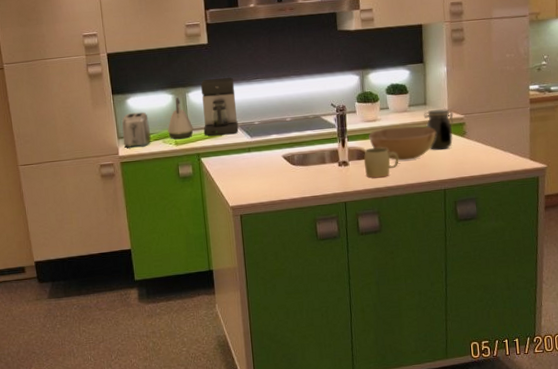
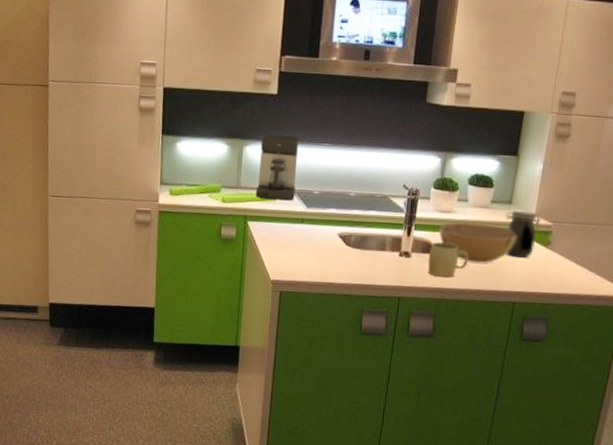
toaster: present [122,112,152,149] -> none [165,158,198,199]
kettle: present [168,98,194,140] -> none [216,149,245,197]

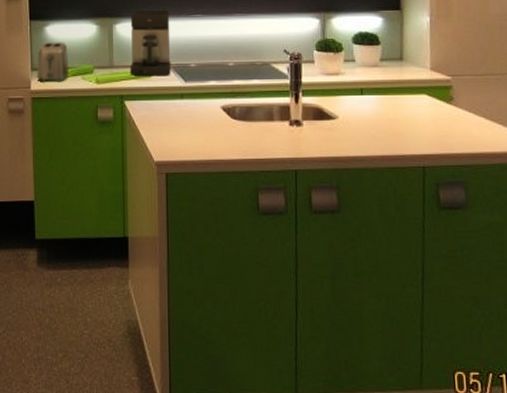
toaster: none [165,158,198,199] -> present [37,42,69,82]
mug: present [428,242,469,278] -> none [321,107,366,145]
bowl: present [439,222,518,262] -> none [329,84,415,125]
jar: present [505,210,541,258] -> none [398,66,438,117]

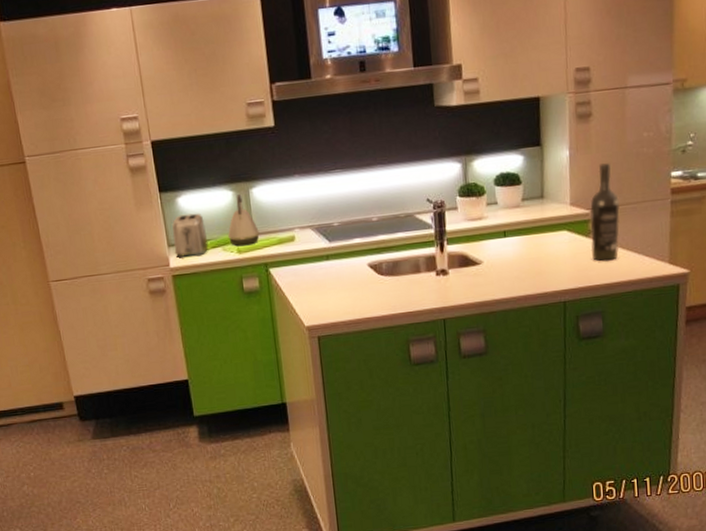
kettle: none [89,29,118,77] -> present [228,194,260,246]
coffee maker: present [130,10,171,75] -> none [266,168,315,241]
wine bottle: none [451,31,484,130] -> present [589,162,620,262]

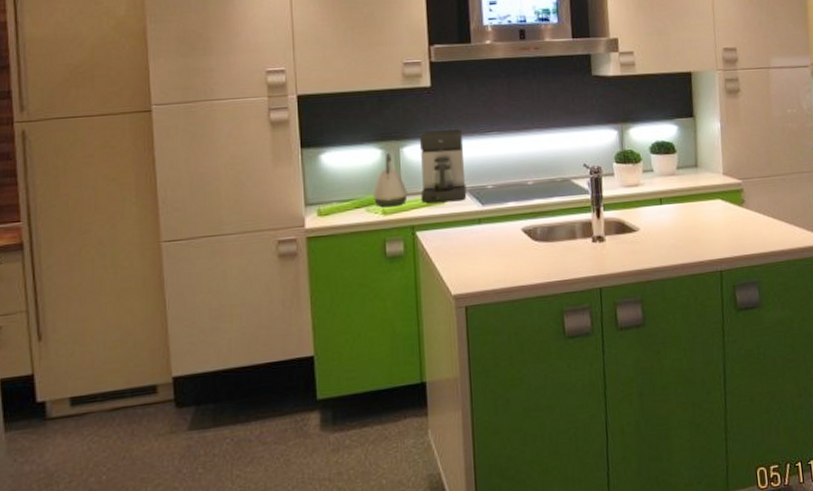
toaster: present [172,213,209,259] -> none [311,171,351,219]
coffee maker: none [266,168,315,241] -> present [419,129,467,203]
wine bottle: present [589,162,620,262] -> none [742,135,771,231]

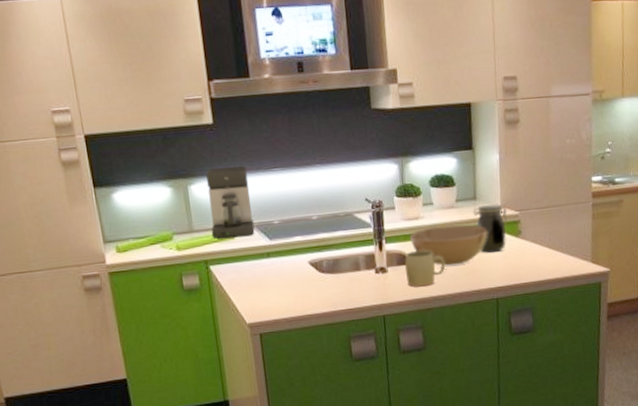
kettle: present [373,153,408,207] -> none [166,191,199,243]
mug: none [623,218,666,257] -> present [404,250,446,287]
bowl: none [629,192,711,234] -> present [410,224,488,265]
jar: none [694,171,730,222] -> present [473,203,507,253]

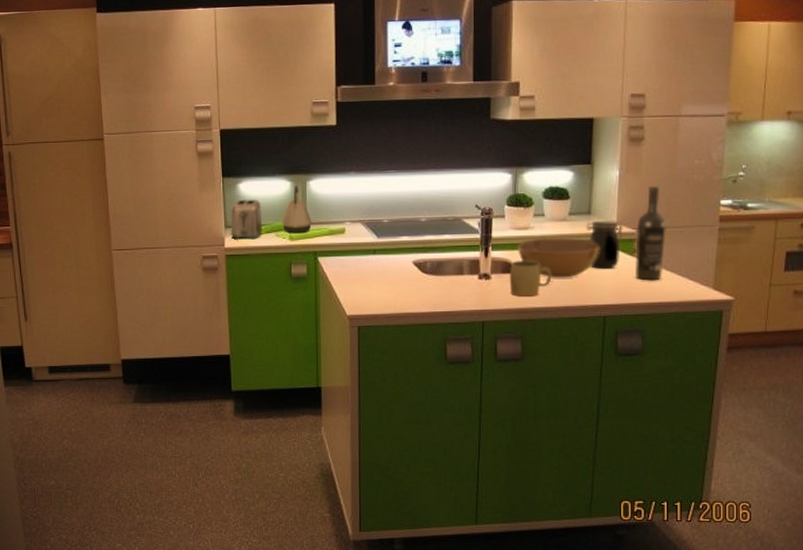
toaster: none [108,209,147,255] -> present [230,199,263,240]
kettle: none [166,191,199,243] -> present [282,185,312,234]
coffee maker: present [205,166,255,239] -> none [323,166,364,232]
wine bottle: none [519,166,547,261] -> present [634,185,666,281]

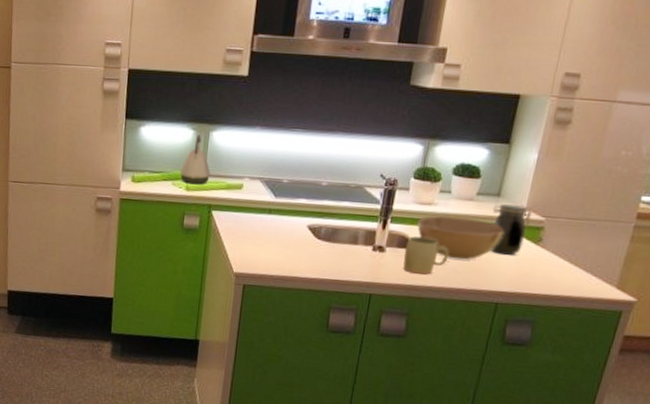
toaster: present [230,199,263,240] -> none [127,143,161,186]
wine bottle: present [634,185,666,281] -> none [536,172,580,273]

